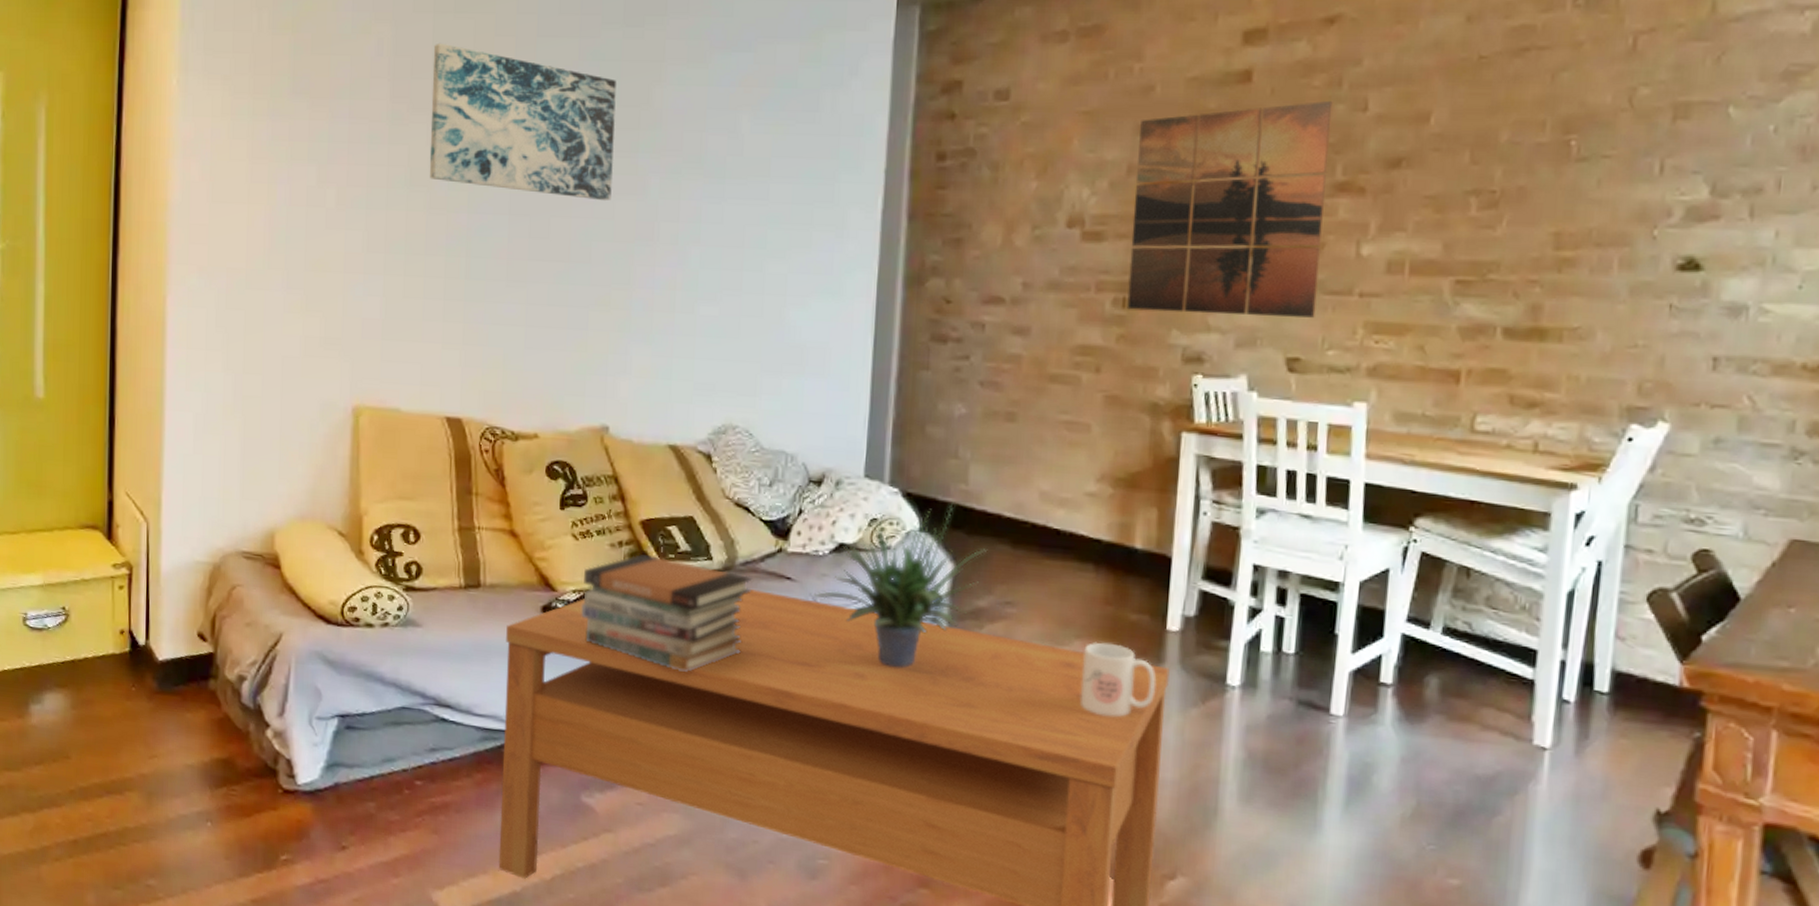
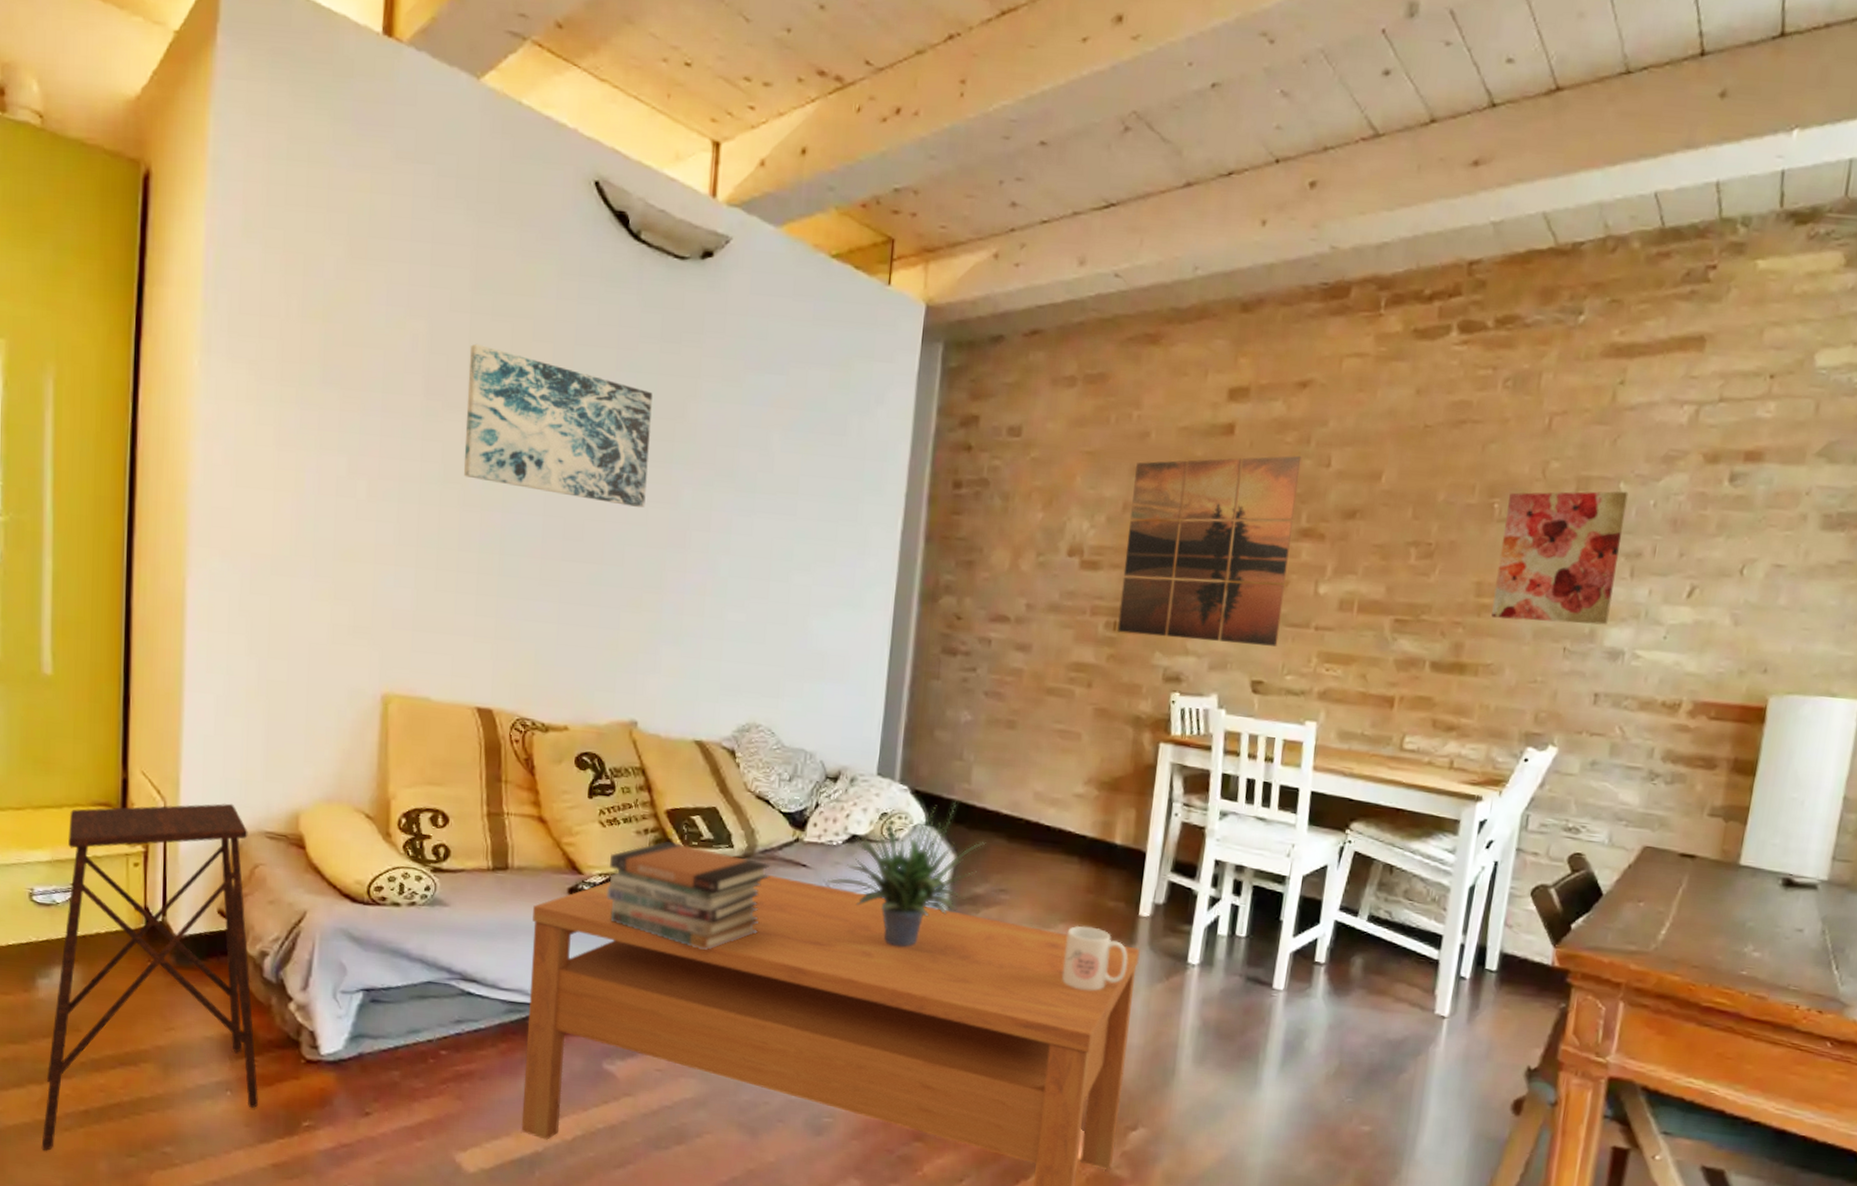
side table: none [34,523,237,881] -> present [41,803,258,1151]
wall art: none [1575,116,1741,277] -> present [1491,490,1629,625]

